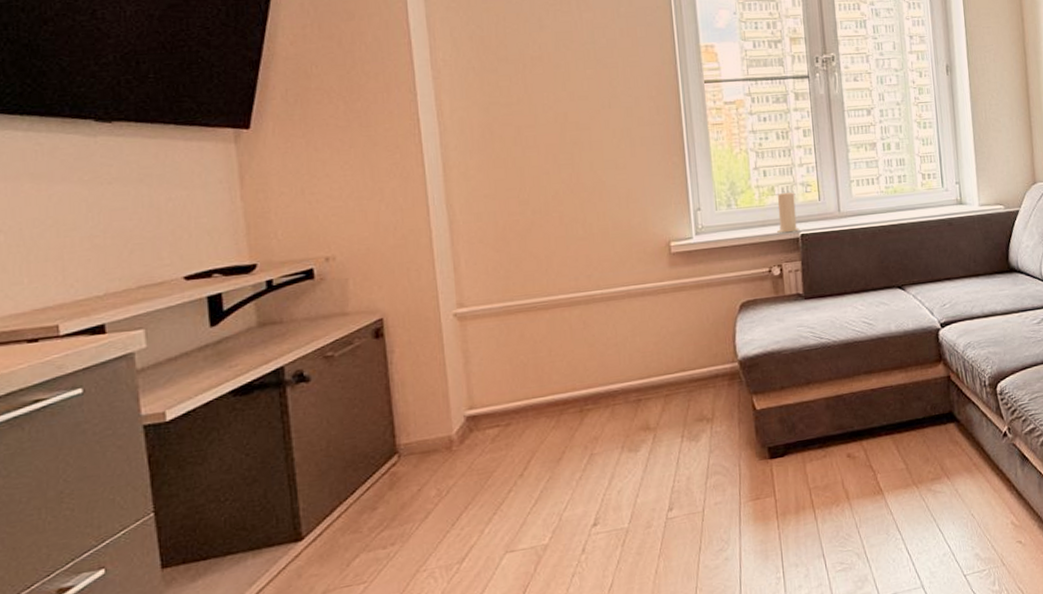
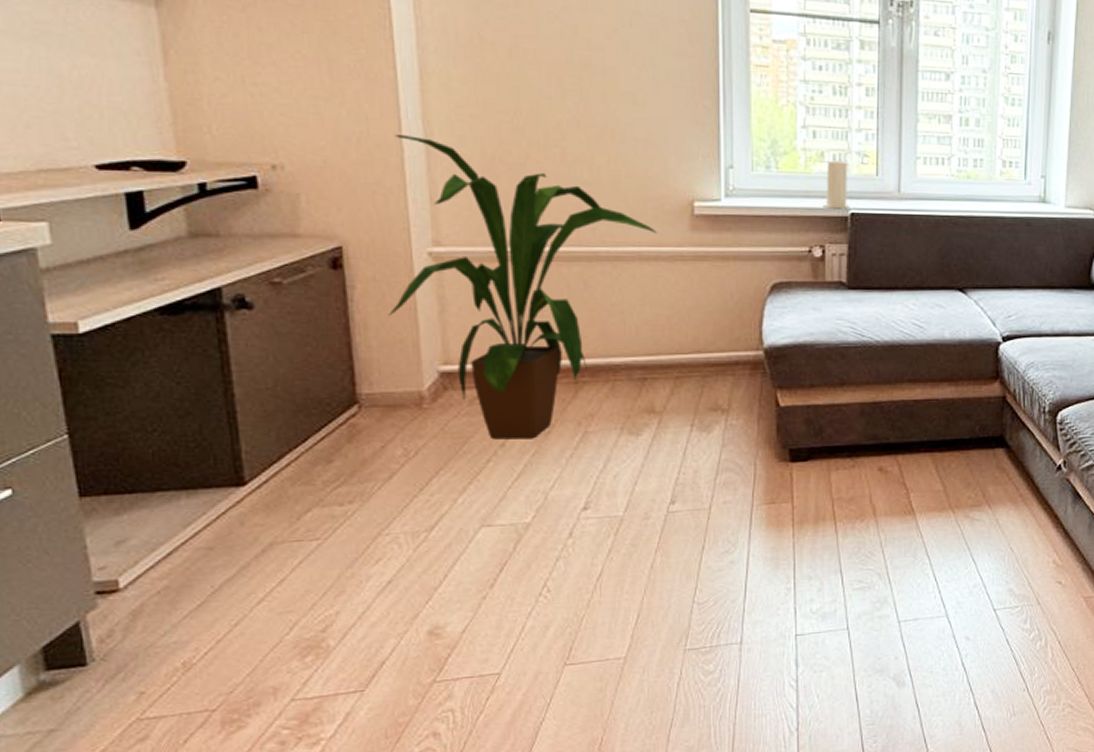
house plant: none [422,218,642,472] -> present [389,133,658,440]

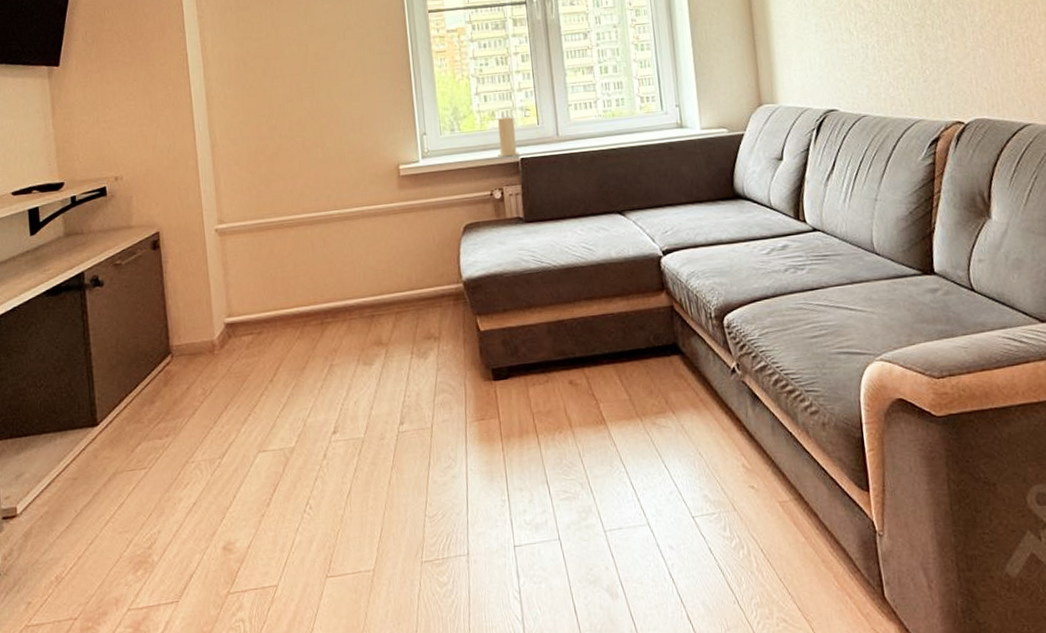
house plant: present [389,133,658,440] -> none [190,142,375,377]

